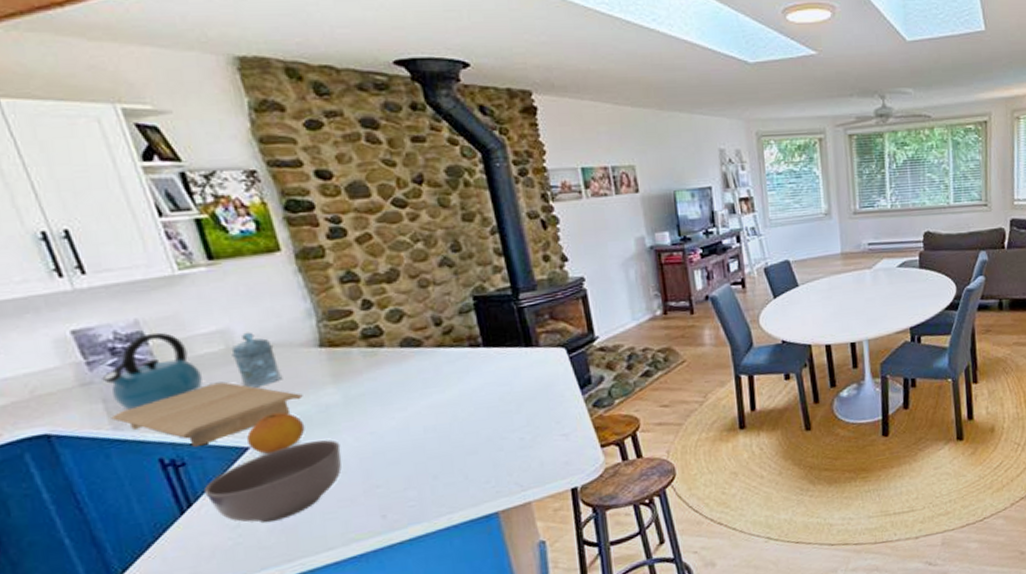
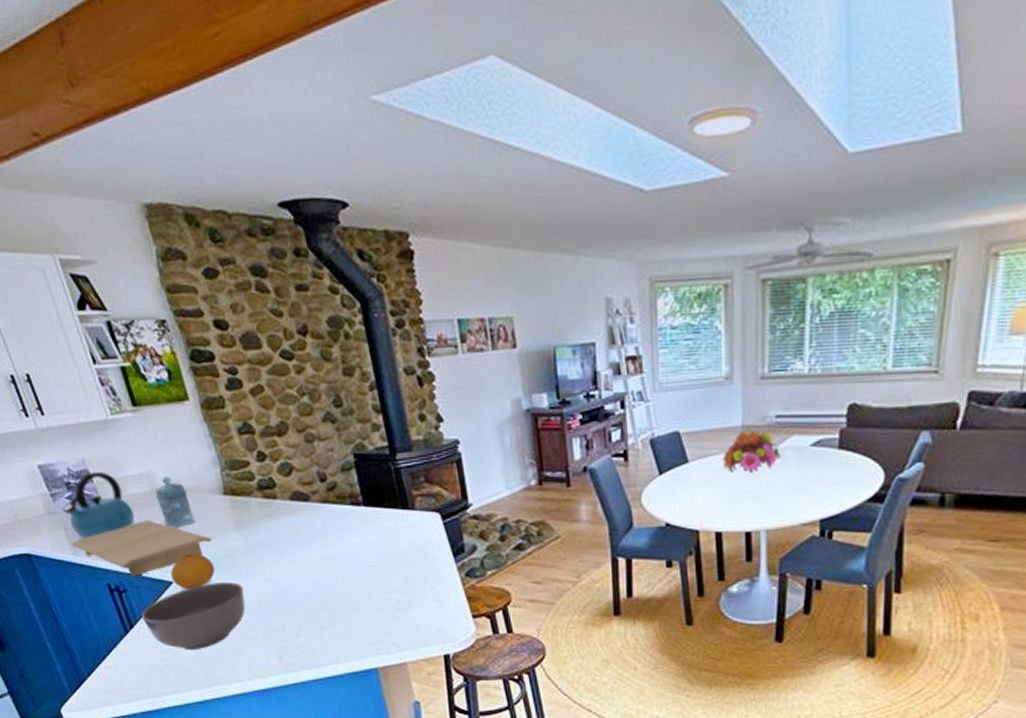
flower bouquet: none [827,256,875,292] -> present [722,430,781,473]

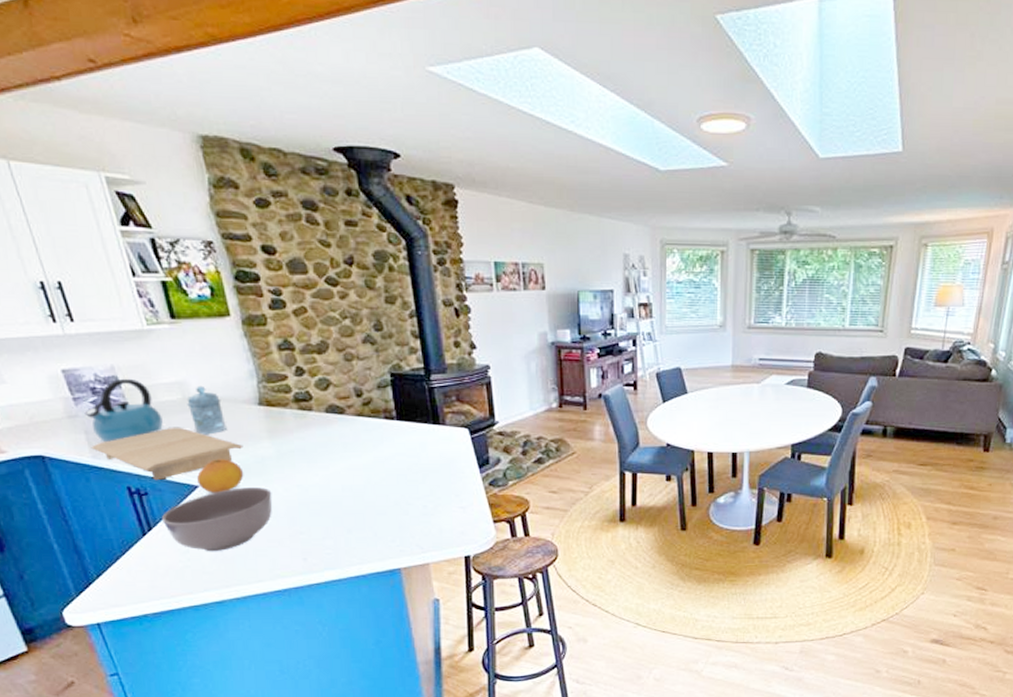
flower bouquet: present [722,430,781,473] -> none [715,370,762,404]

